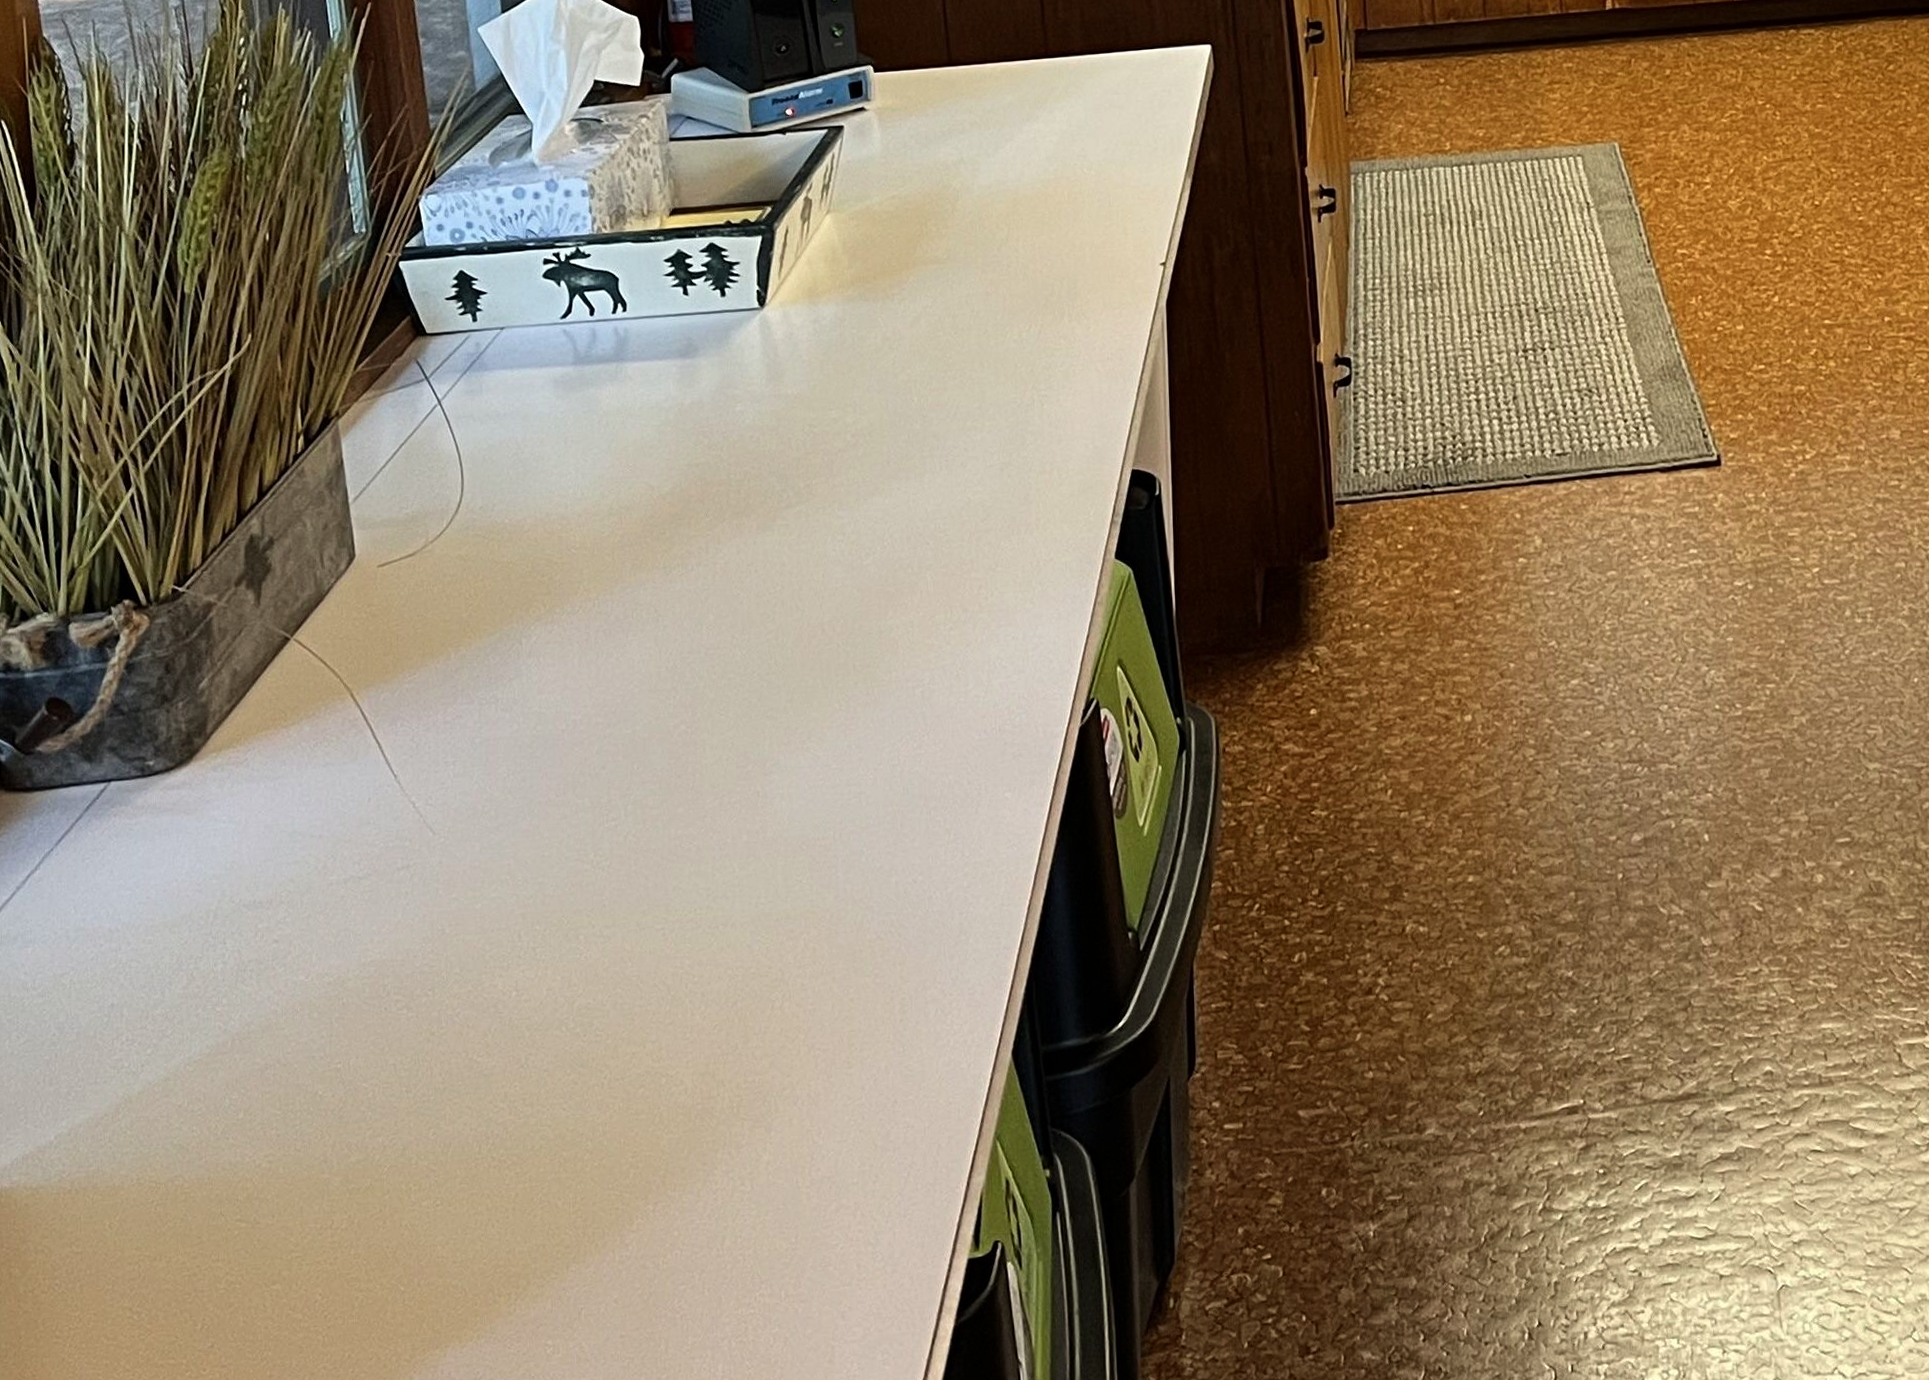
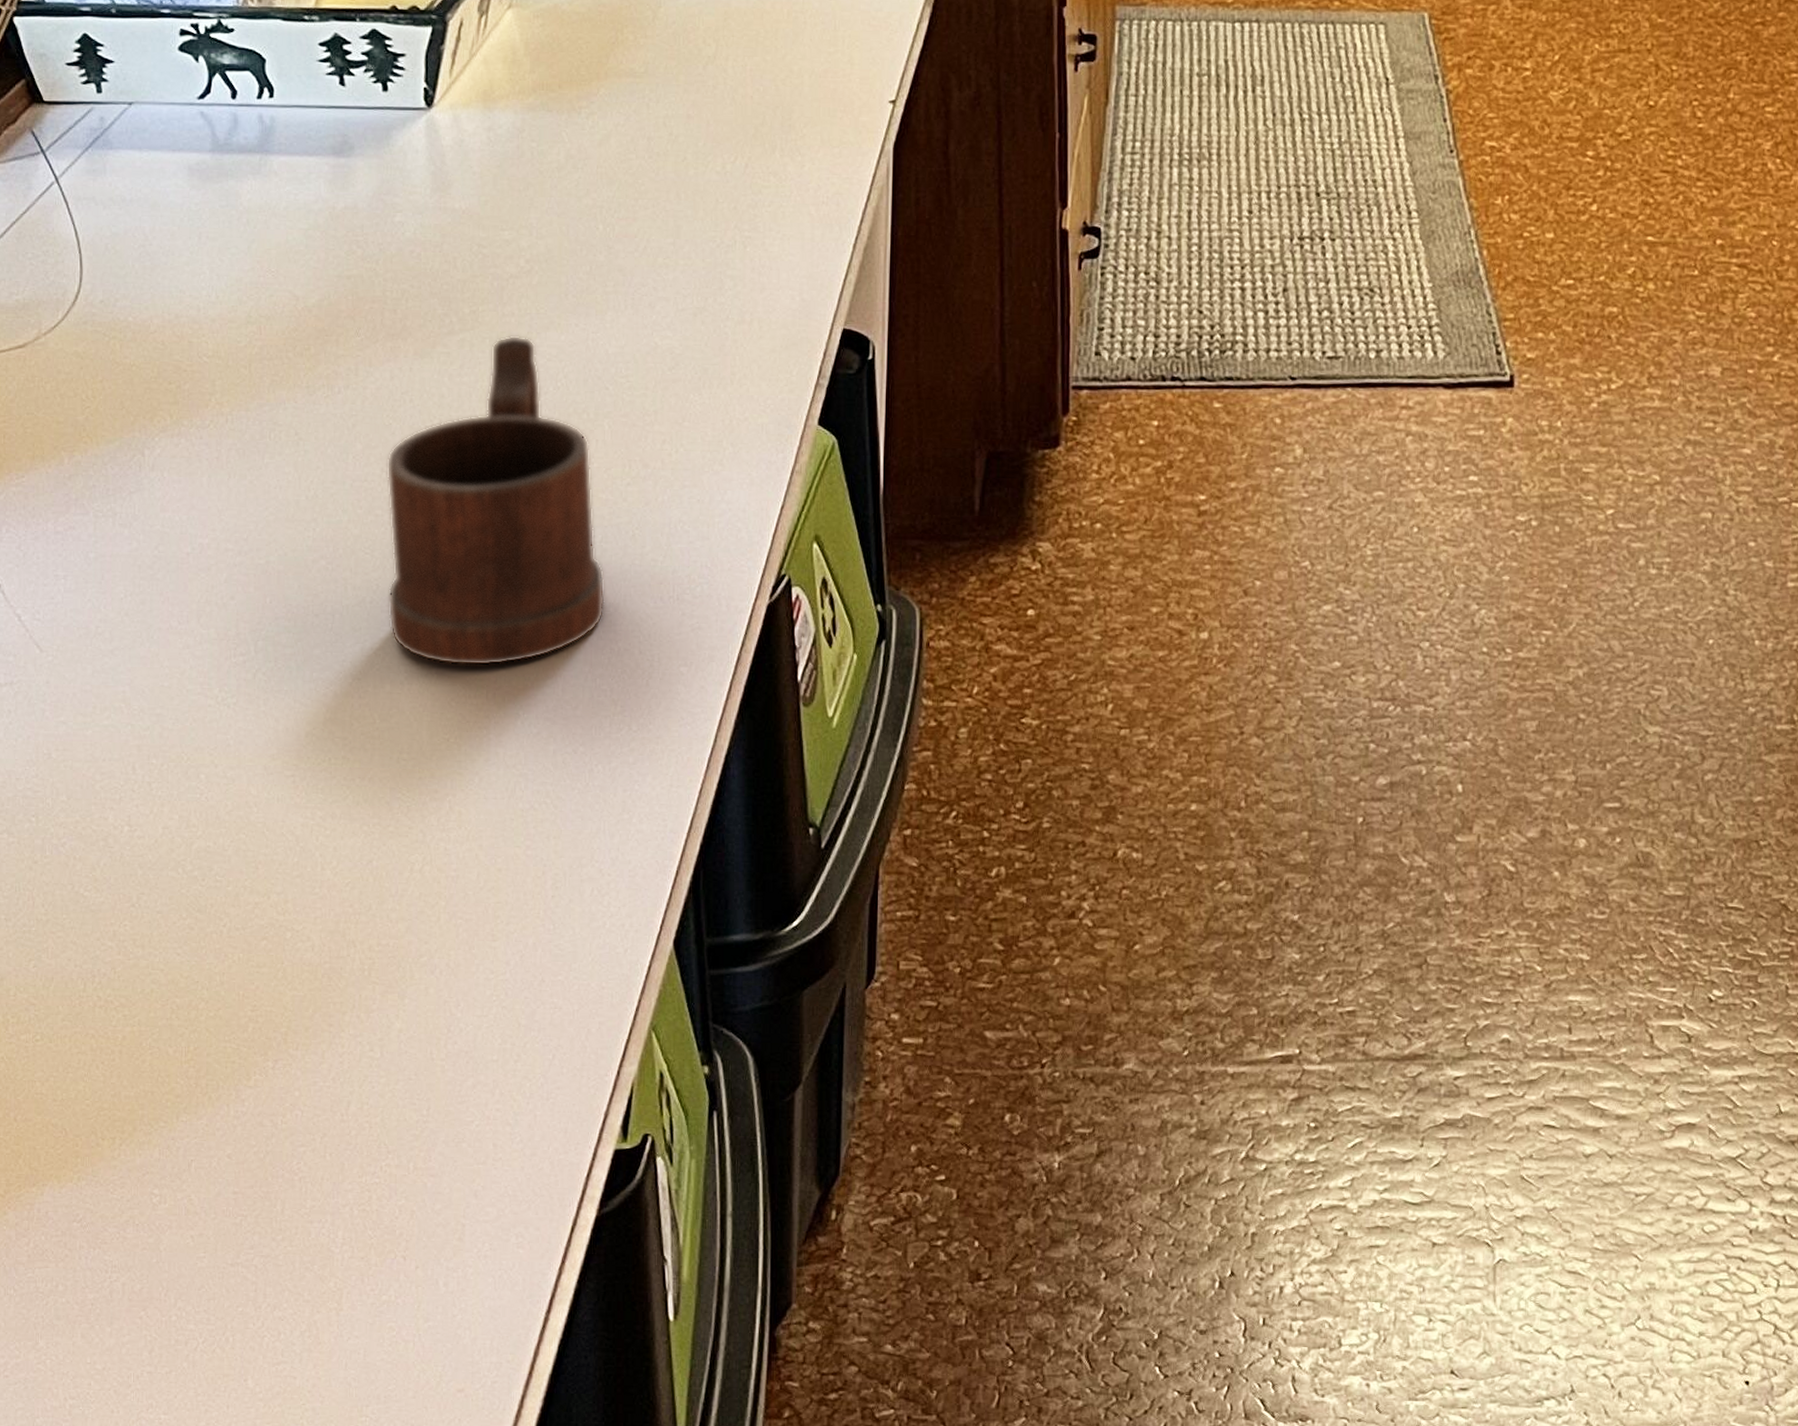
mug: none [736,503,935,811] -> present [386,335,605,666]

